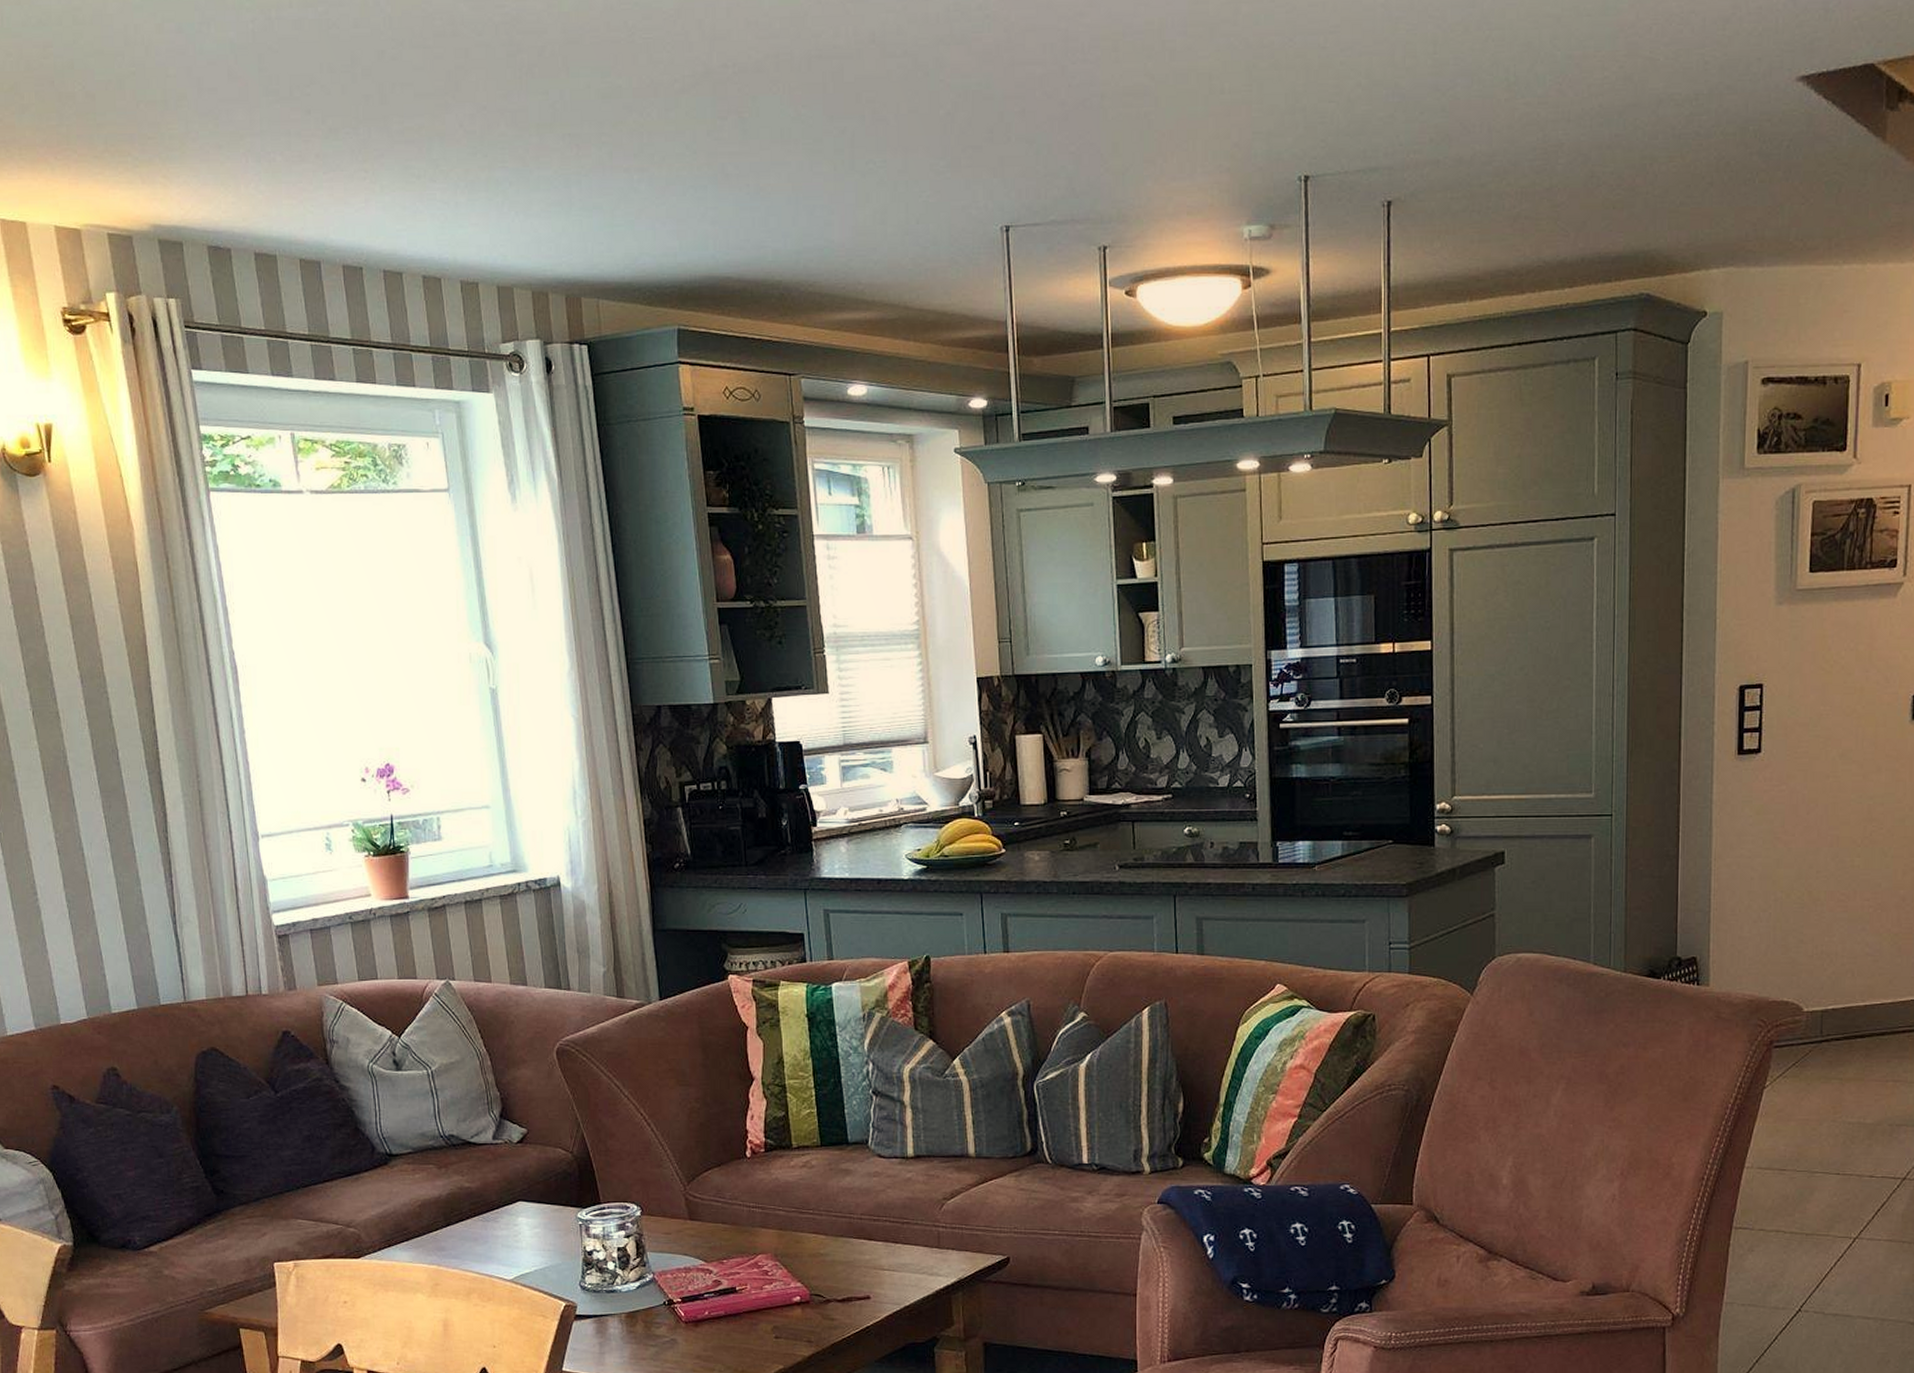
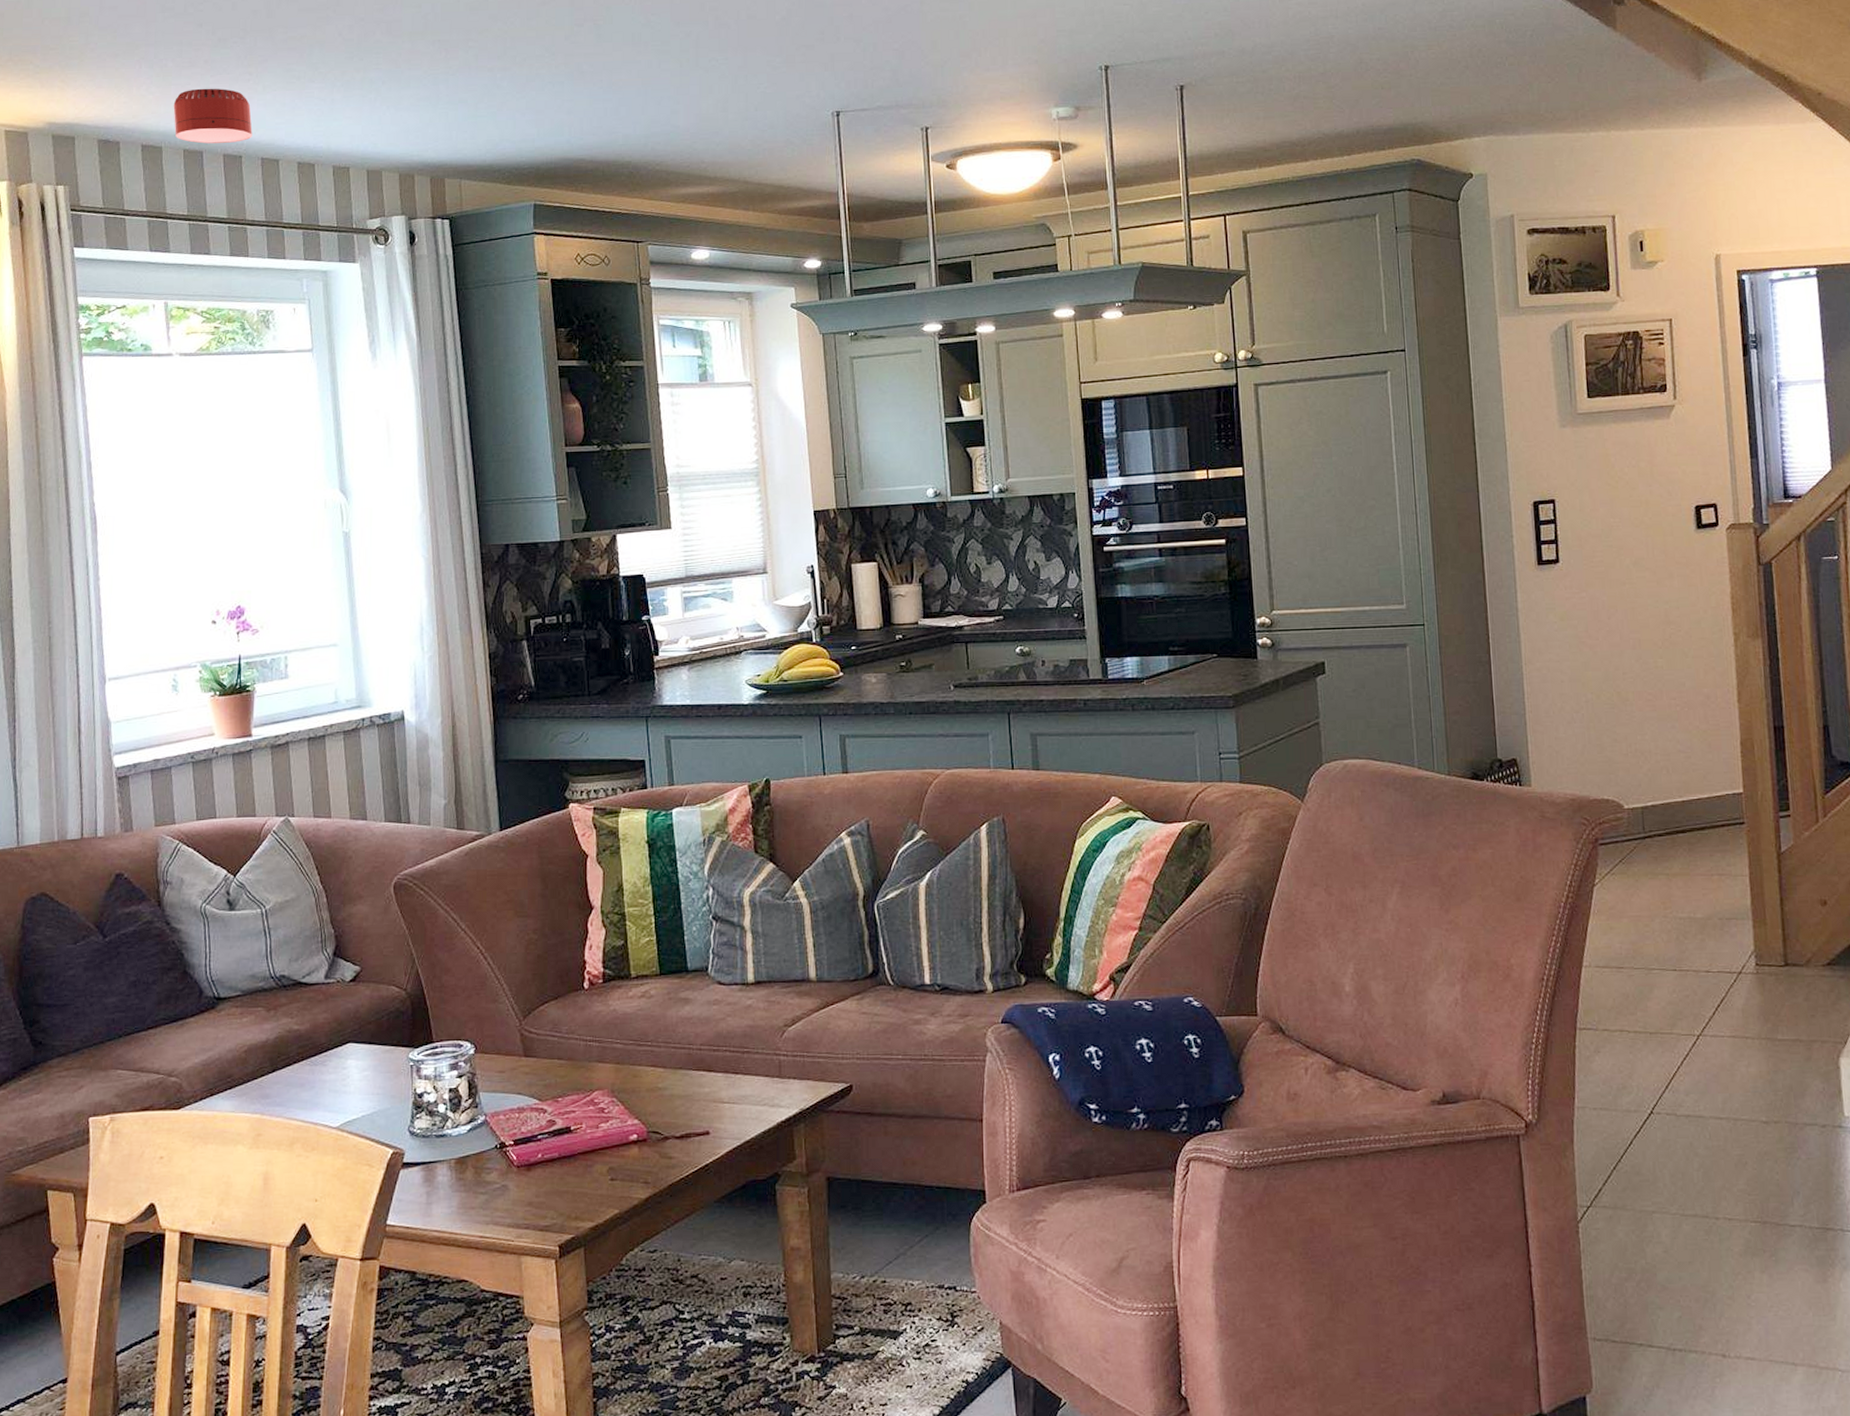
smoke detector: none [285,187,372,252] -> present [173,88,253,144]

